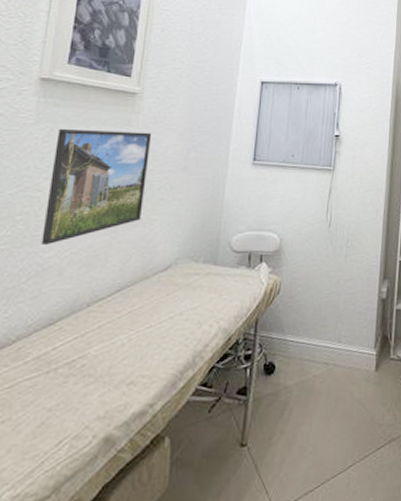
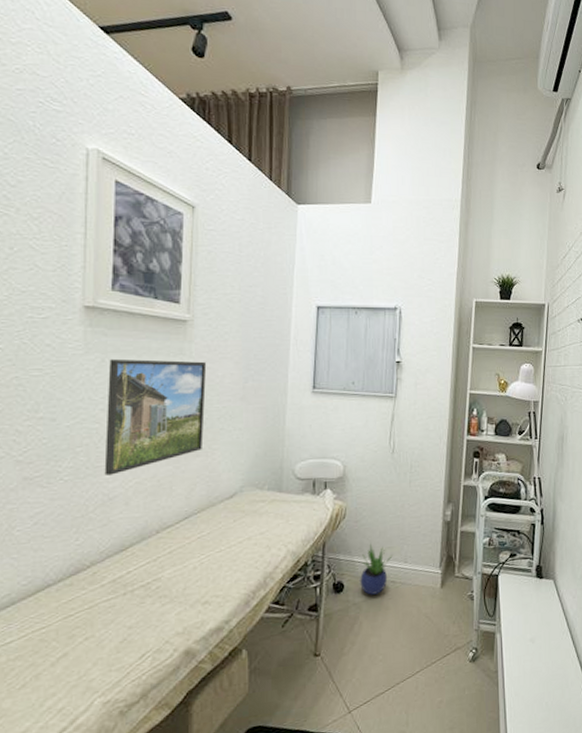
potted plant: none [292,321,327,378] -> present [360,543,393,595]

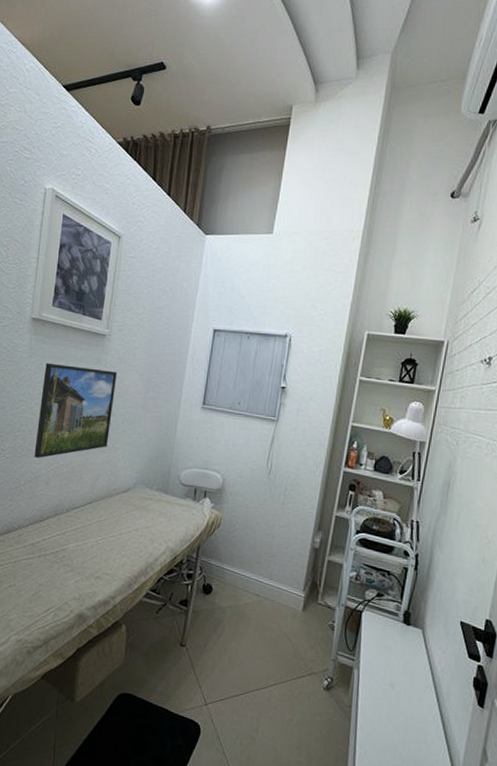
potted plant: present [360,543,393,595] -> none [227,555,260,603]

